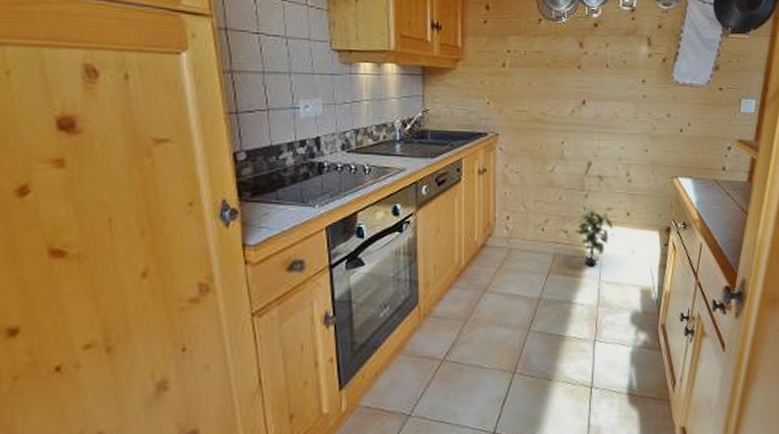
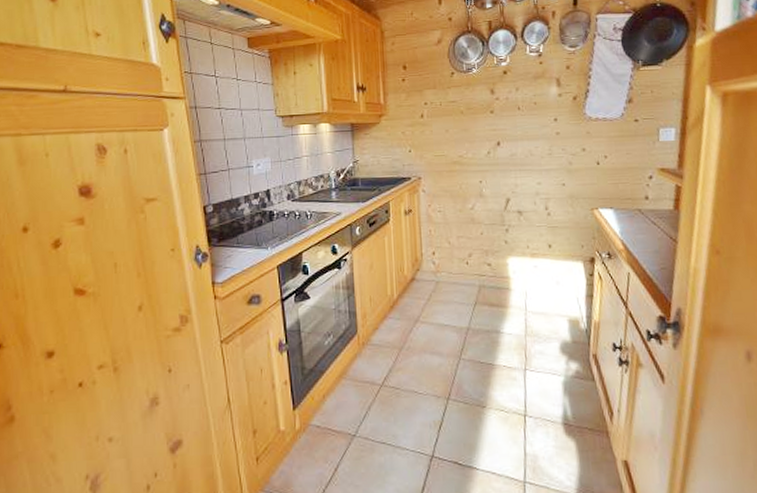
potted plant: present [574,208,614,265] -> none [497,241,535,296]

